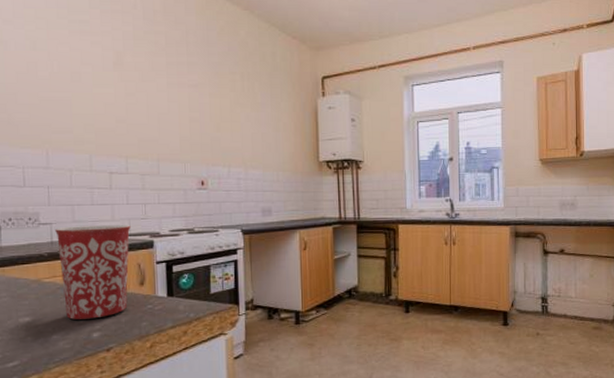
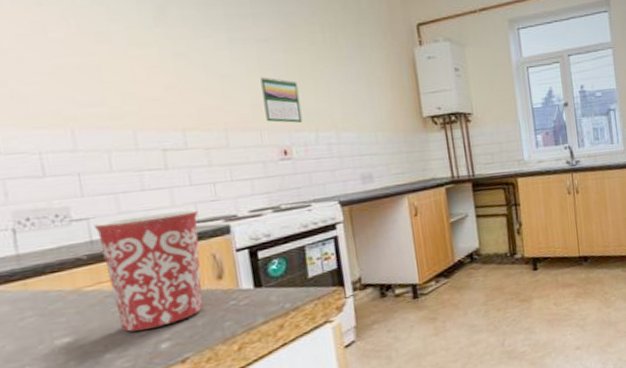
calendar: none [189,116,219,158] -> present [260,76,303,123]

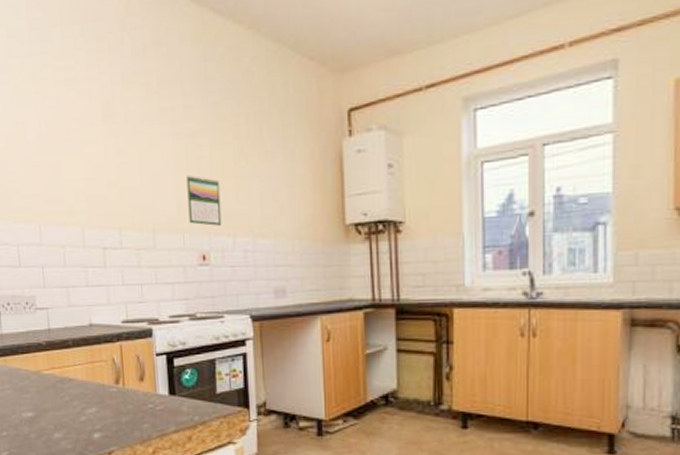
mug: present [95,210,204,332] -> none [52,310,128,417]

